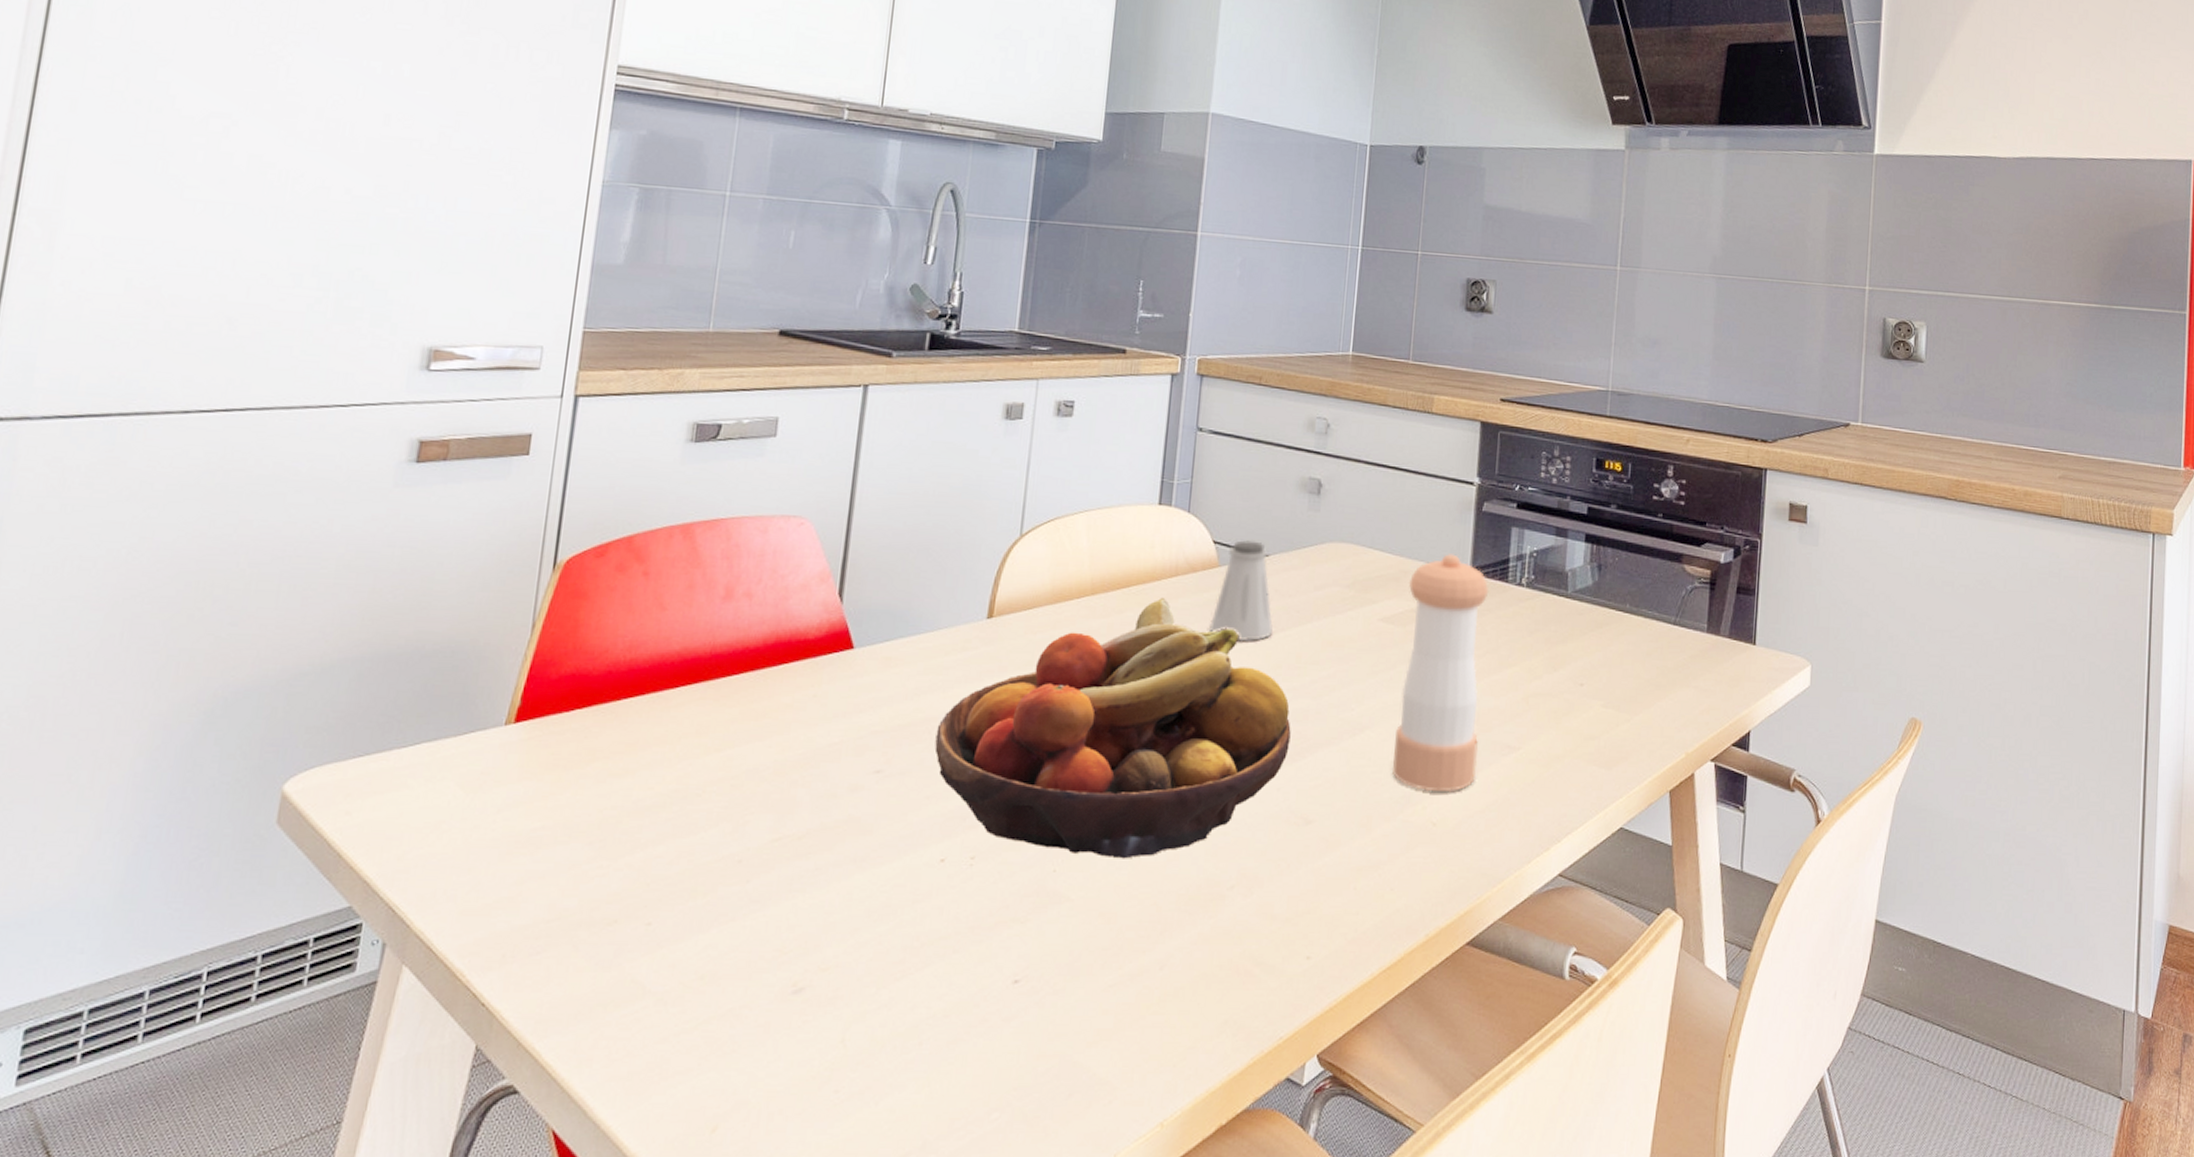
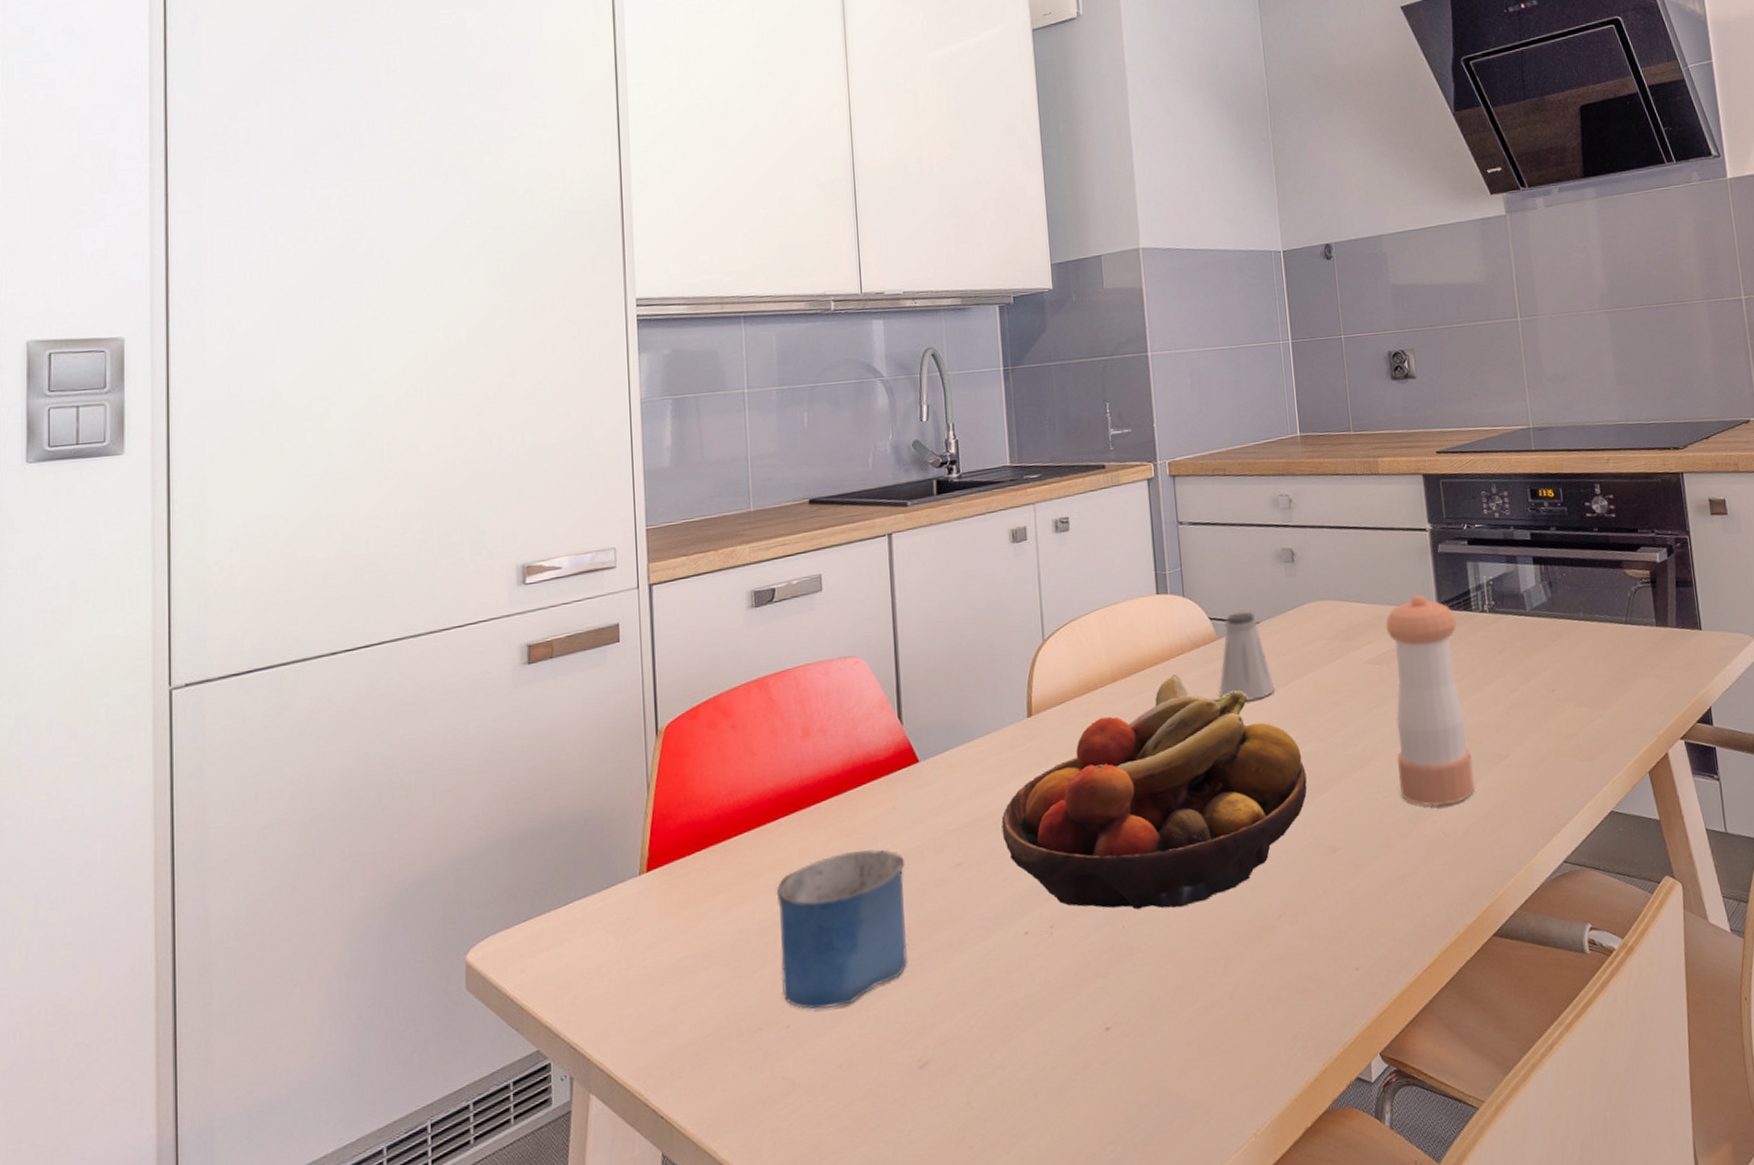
mug: none [648,737,818,910] -> present [776,849,908,1009]

